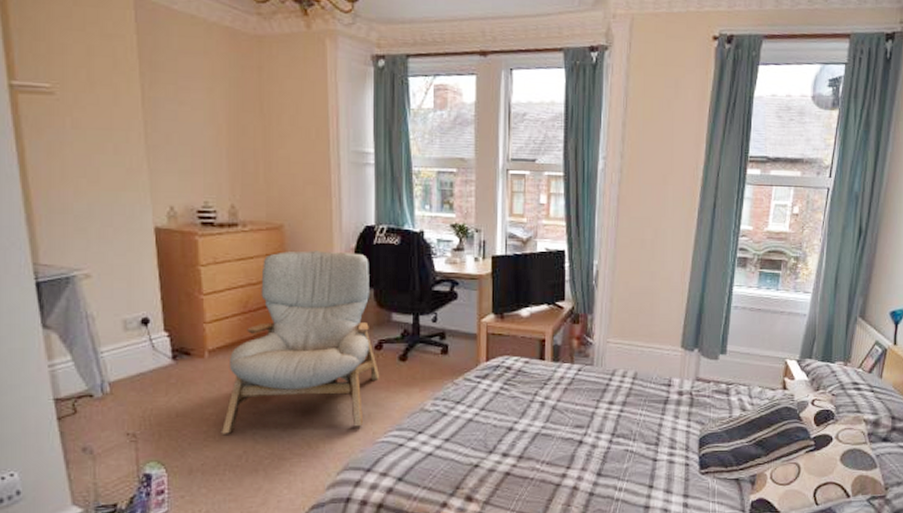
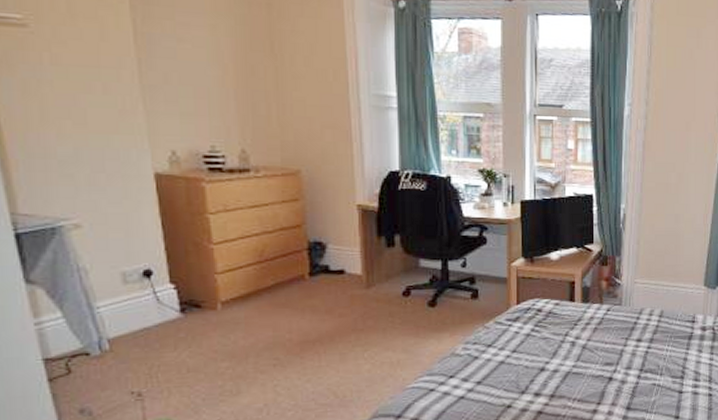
armchair: present [222,250,380,434] -> none [239,197,409,388]

